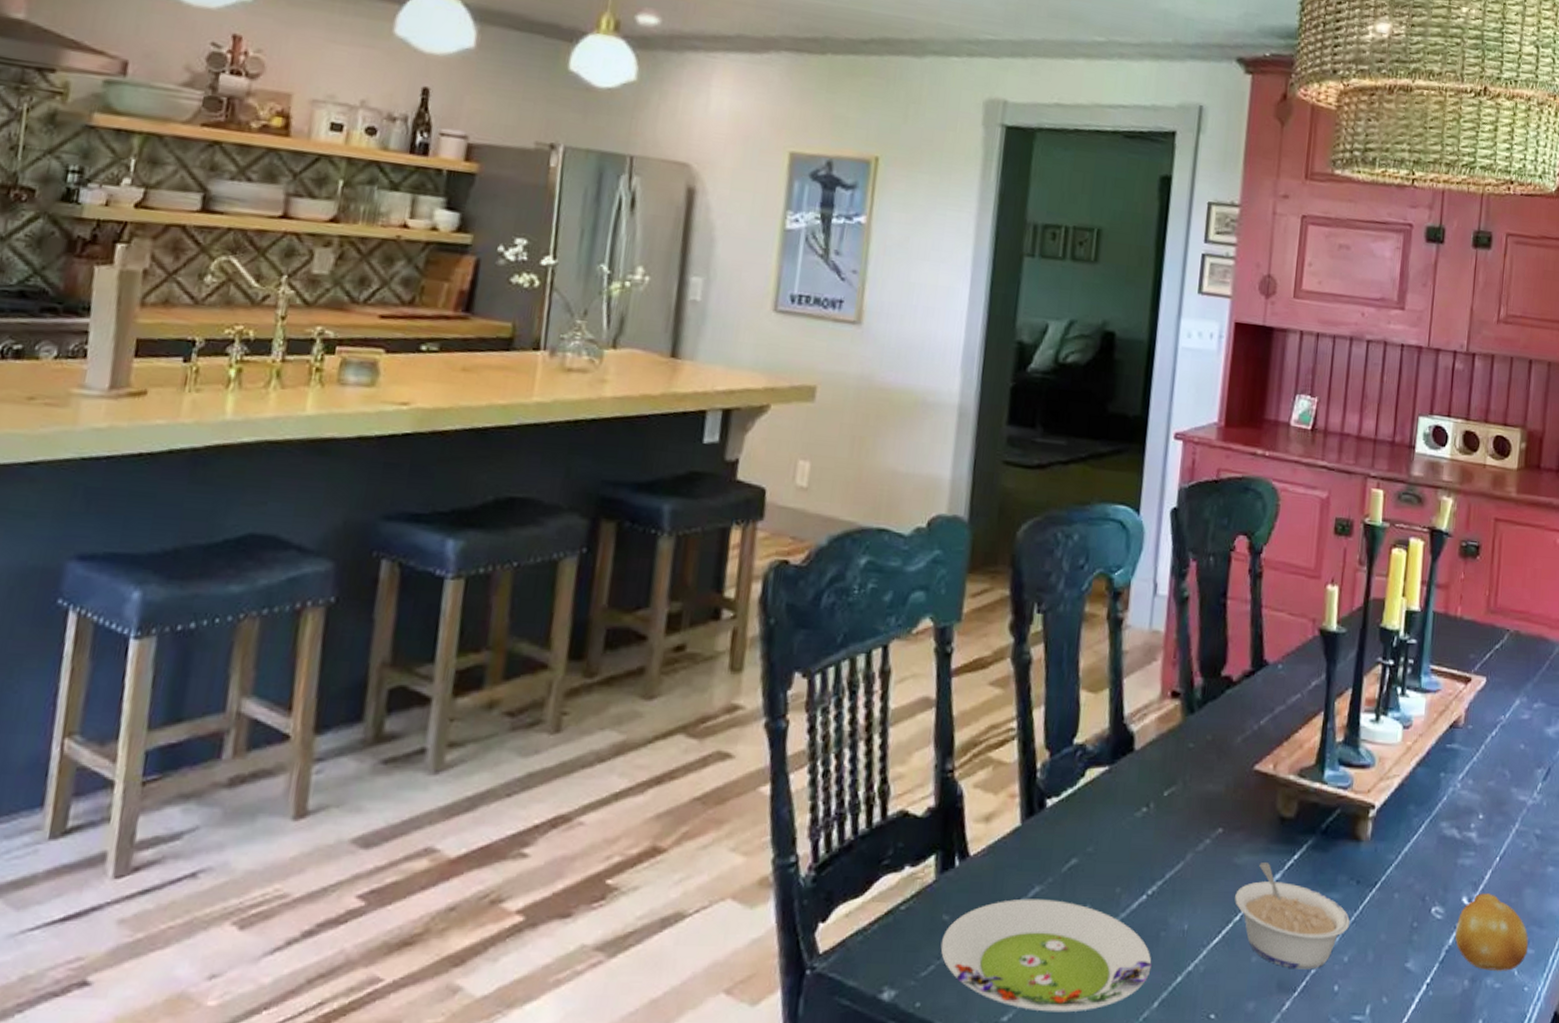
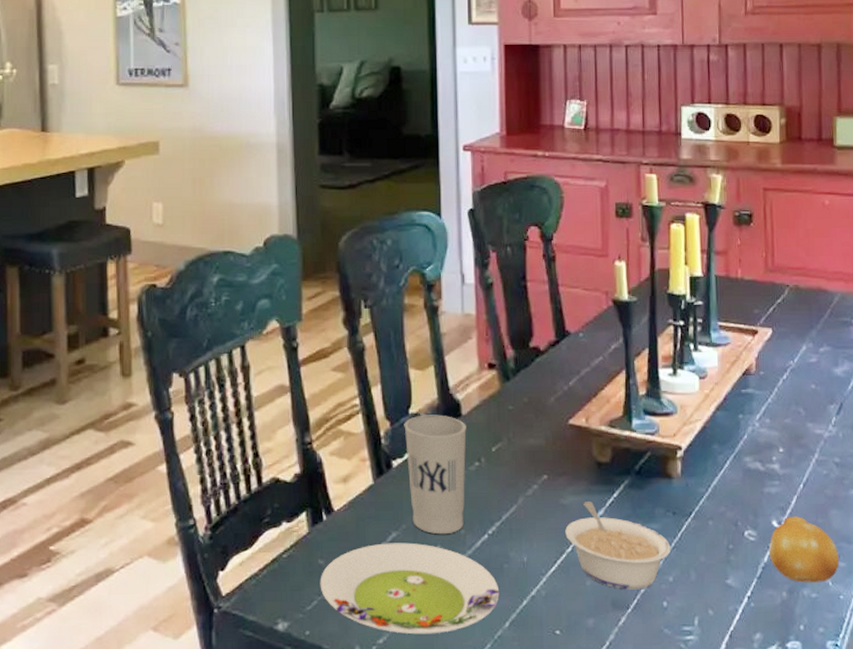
cup: none [1061,746,1138,892] -> present [404,415,466,535]

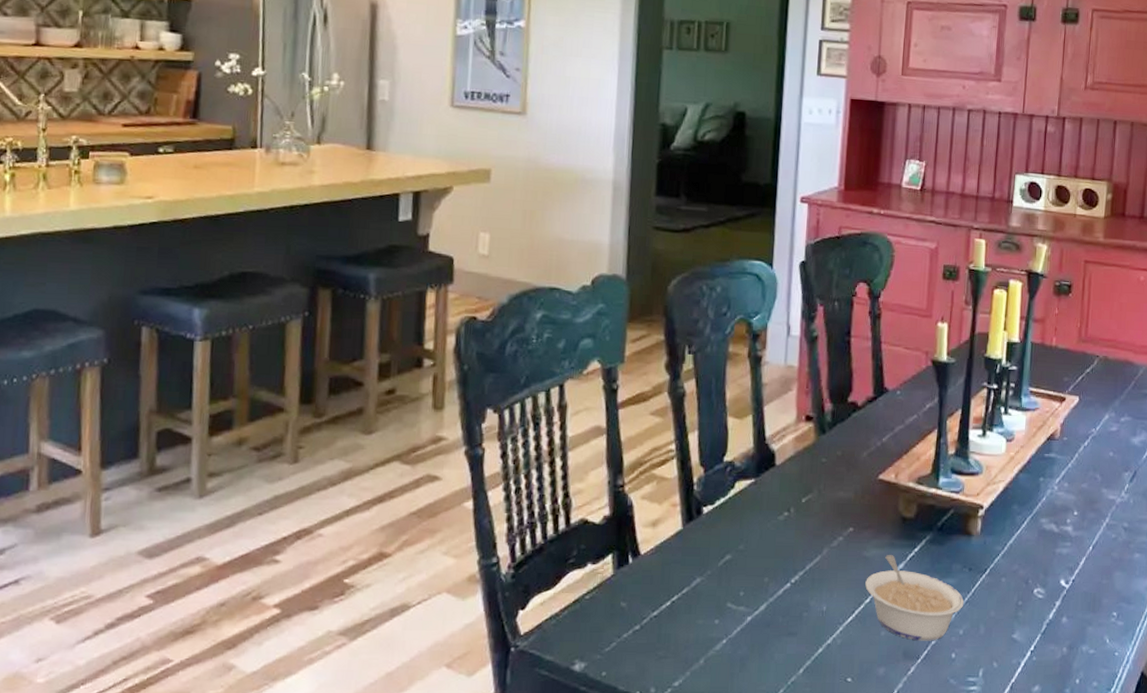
salad plate: present [320,542,500,635] -> none [620,588,797,678]
cup: present [404,415,466,535] -> none [717,463,779,582]
fruit: present [769,516,839,583] -> none [1054,576,1118,640]

